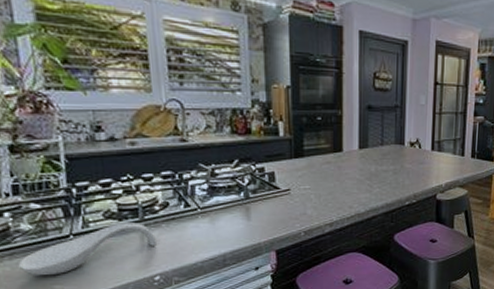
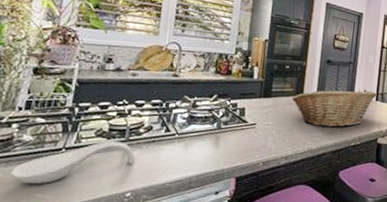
fruit basket: none [329,139,433,186] -> present [292,88,377,128]

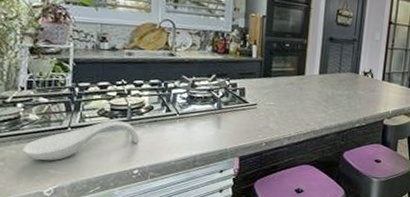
fruit basket: present [292,88,377,128] -> none [293,67,384,108]

